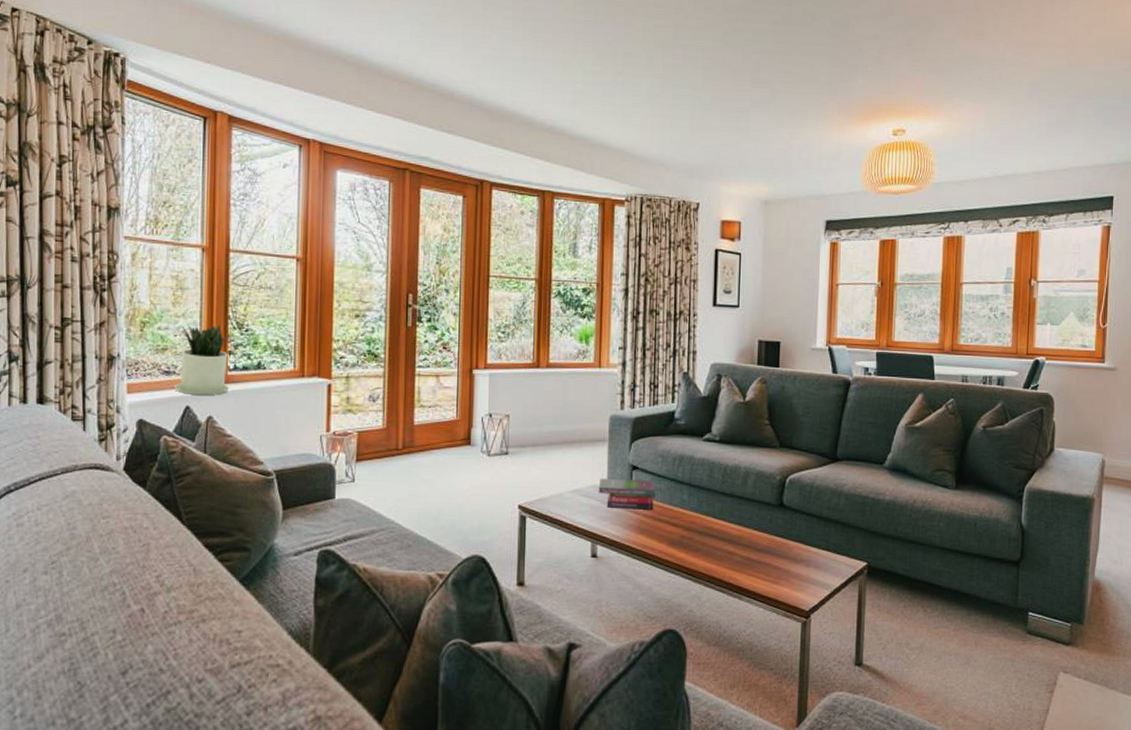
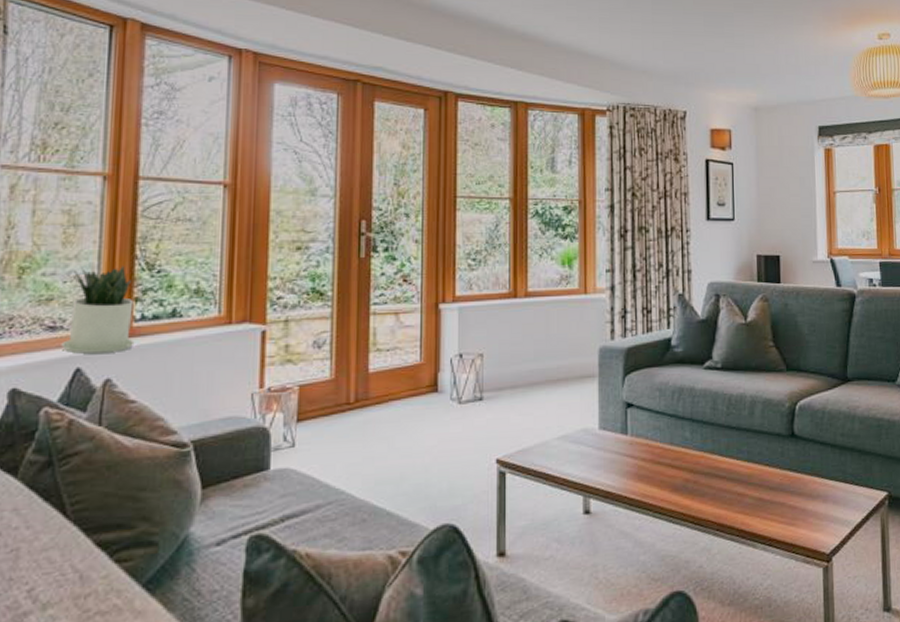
books: present [598,478,655,510] -> none [589,418,654,454]

